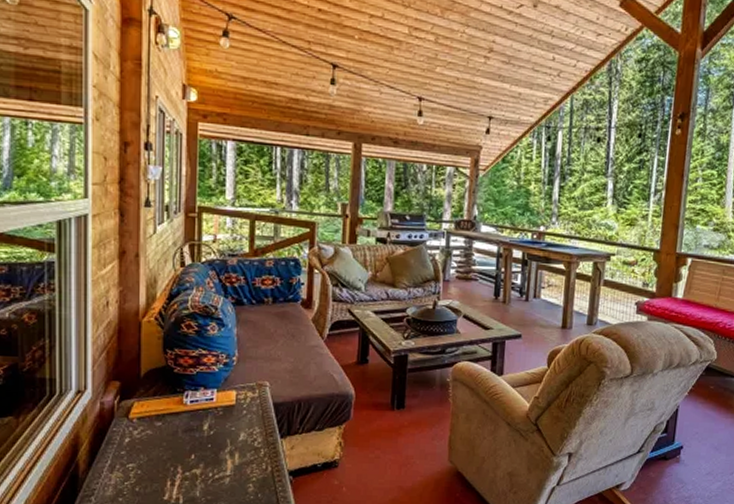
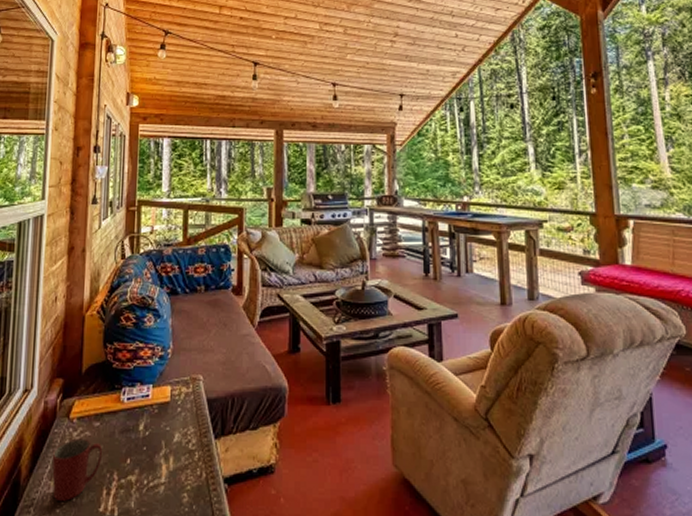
mug: none [113,436,166,491] -> present [52,438,103,501]

